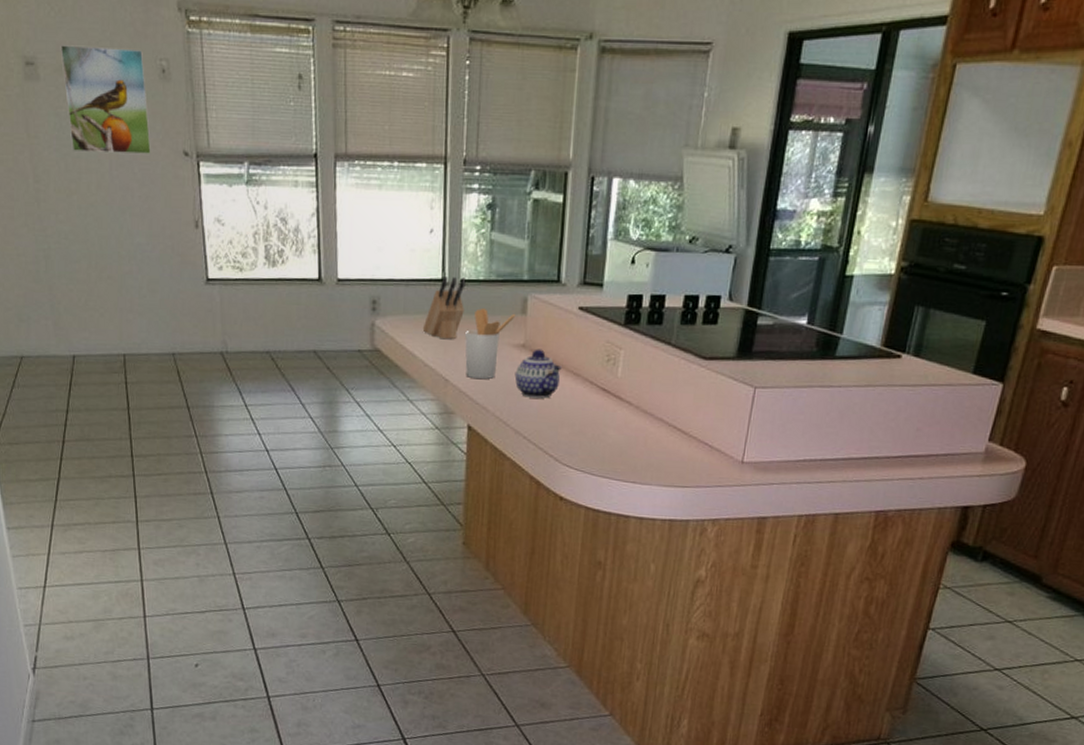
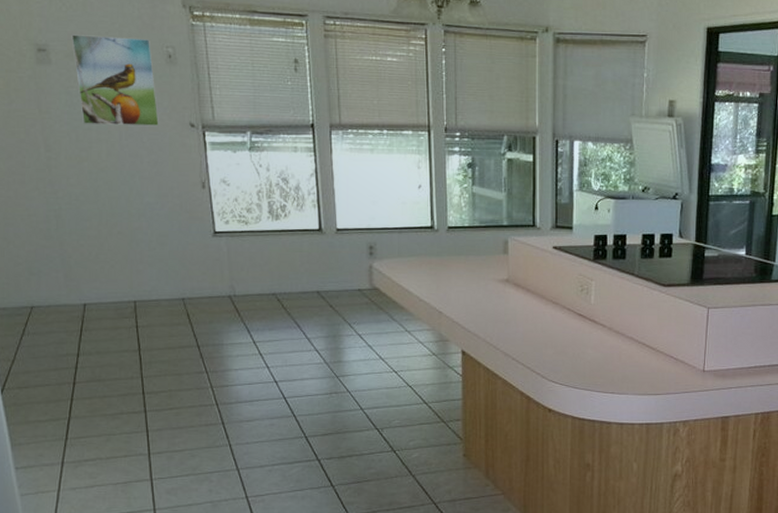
knife block: present [422,275,466,339] -> none [416,223,453,277]
utensil holder: present [465,307,516,379] -> none [455,249,499,310]
teapot: present [514,349,563,399] -> none [501,283,543,325]

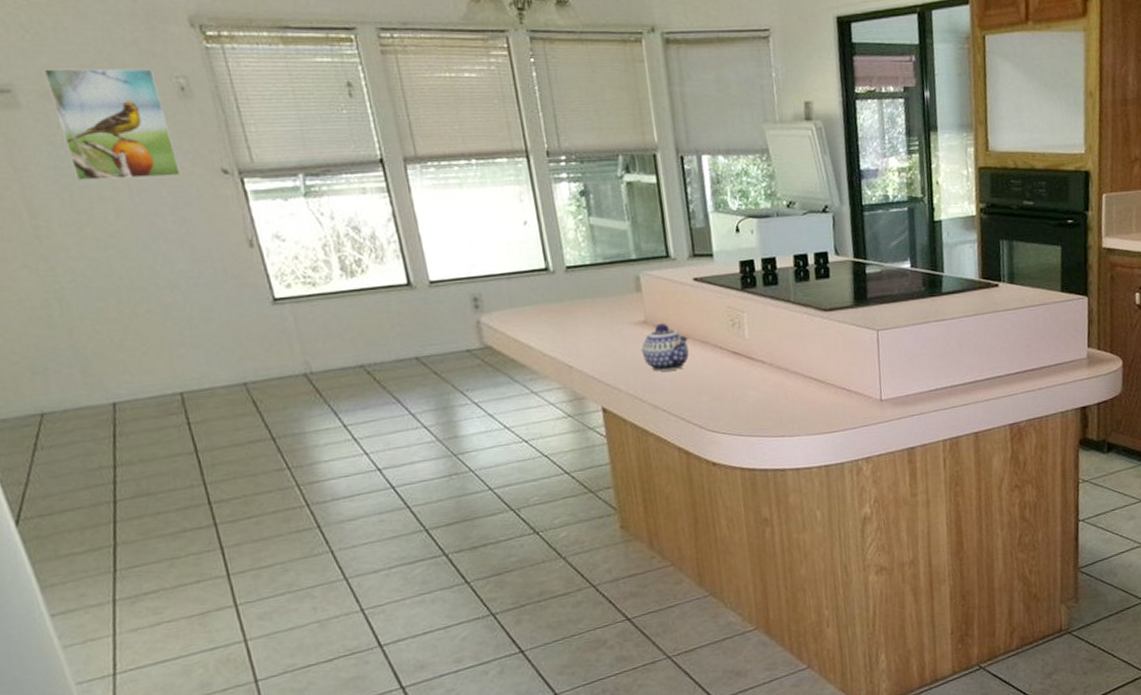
teapot: none [501,283,543,325] -> present [641,323,689,372]

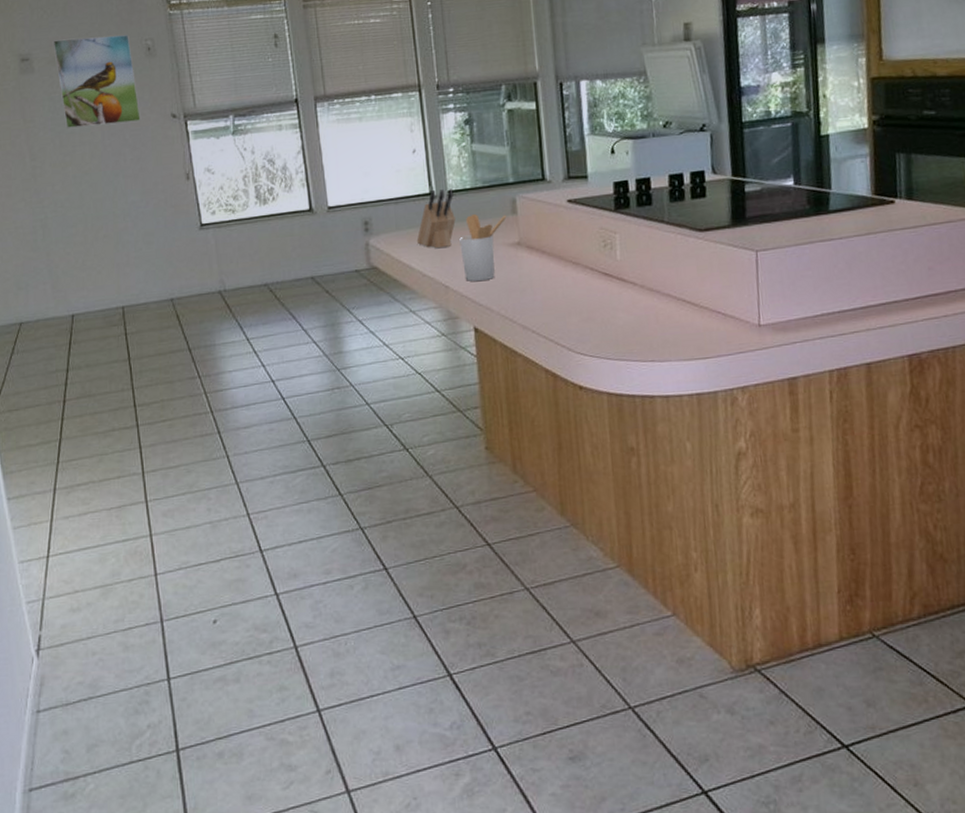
knife block: none [534,264,576,326] -> present [416,189,456,248]
utensil holder: none [581,290,631,361] -> present [459,213,507,281]
teapot: present [641,323,689,372] -> none [514,244,561,293]

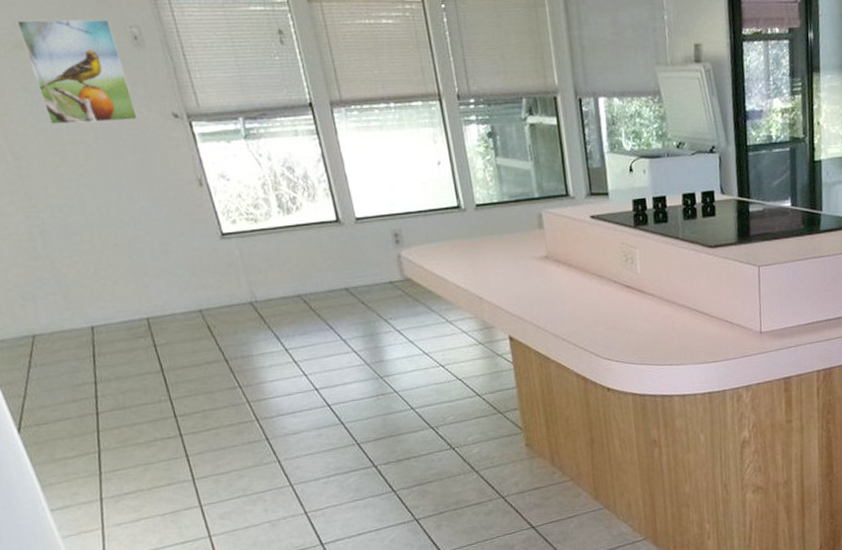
knife block: present [416,189,456,248] -> none [448,202,485,260]
utensil holder: present [459,213,507,281] -> none [490,227,534,293]

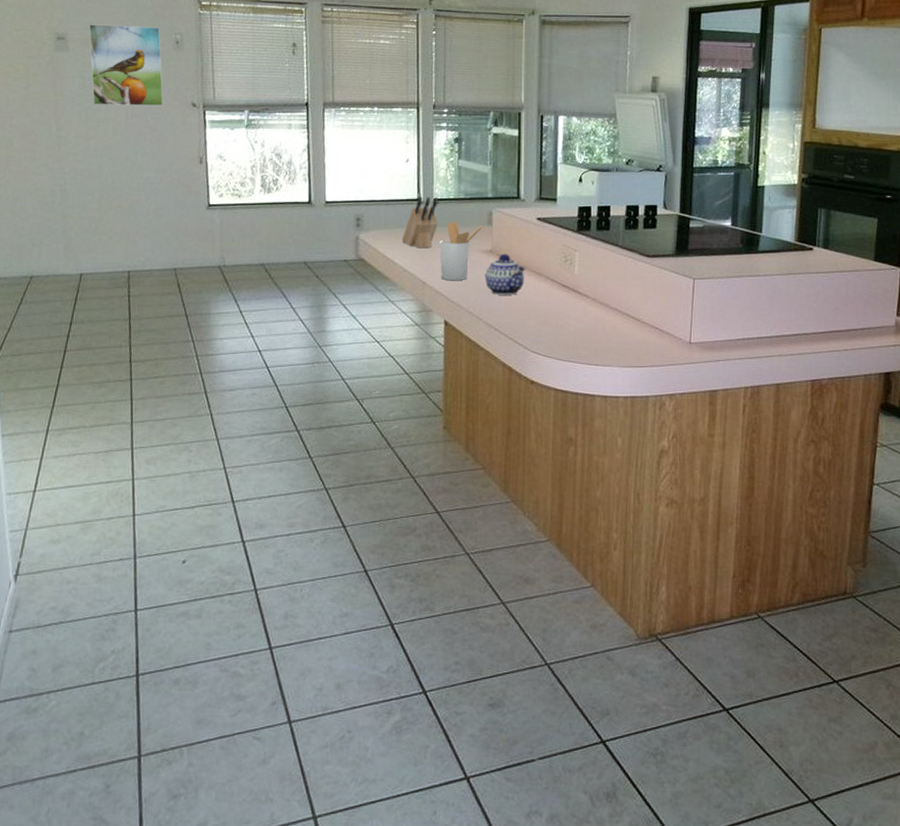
knife block: none [448,202,485,260] -> present [401,196,438,248]
utensil holder: none [490,227,534,293] -> present [439,221,483,280]
teapot: none [543,258,587,304] -> present [484,253,527,295]

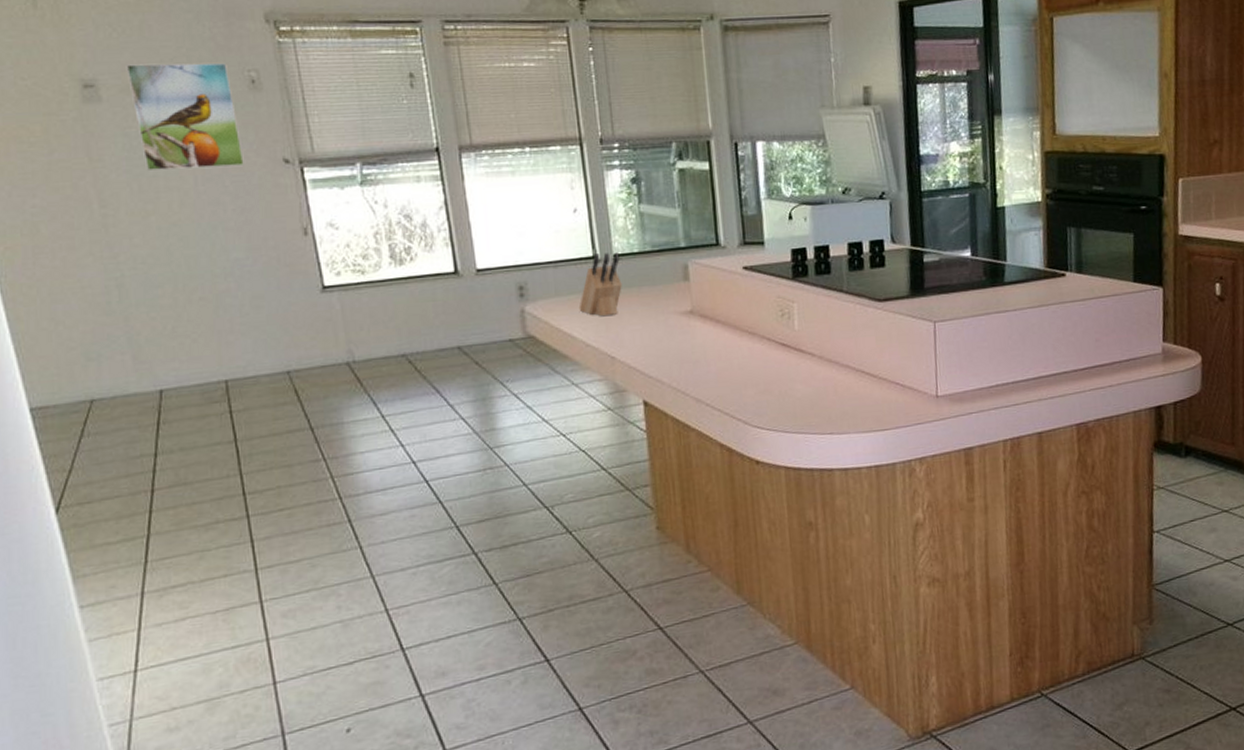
utensil holder: present [439,221,483,280] -> none [626,279,678,352]
teapot: present [484,253,527,295] -> none [686,313,737,364]

